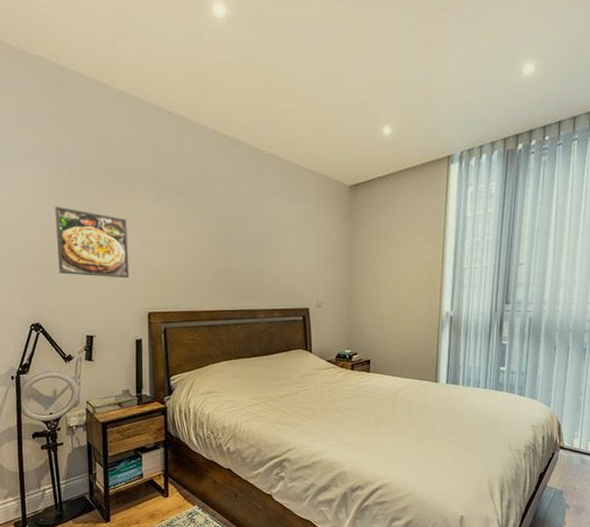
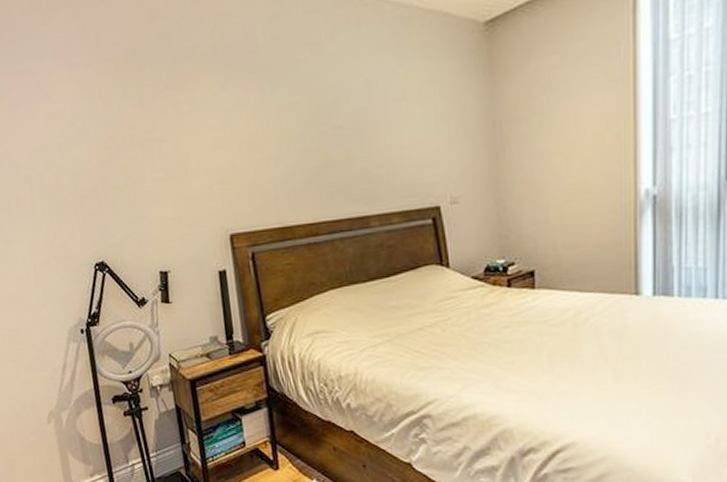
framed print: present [54,206,130,279] -> none [104,110,202,197]

